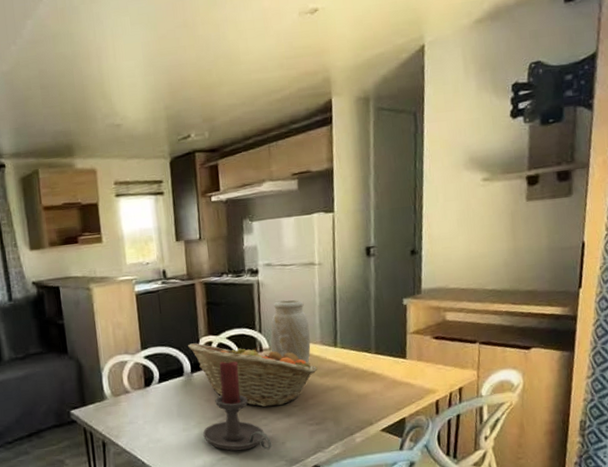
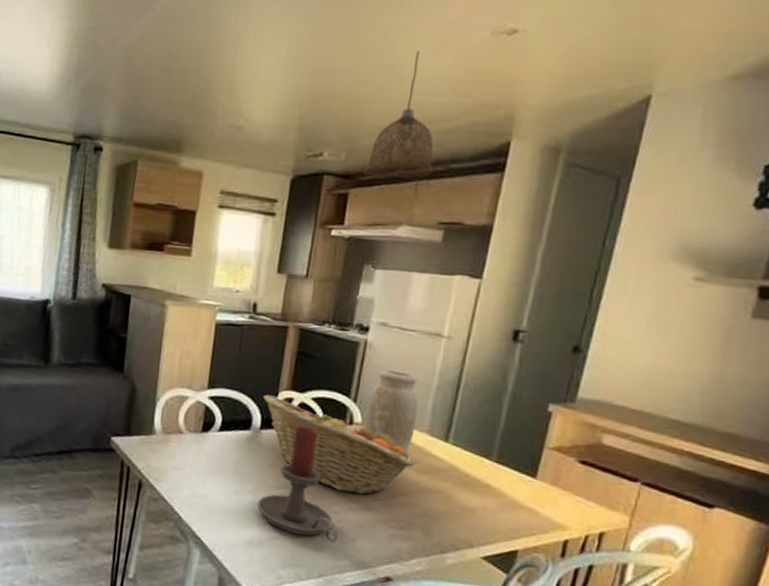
pendant lamp: none [225,37,279,147] -> present [363,50,434,179]

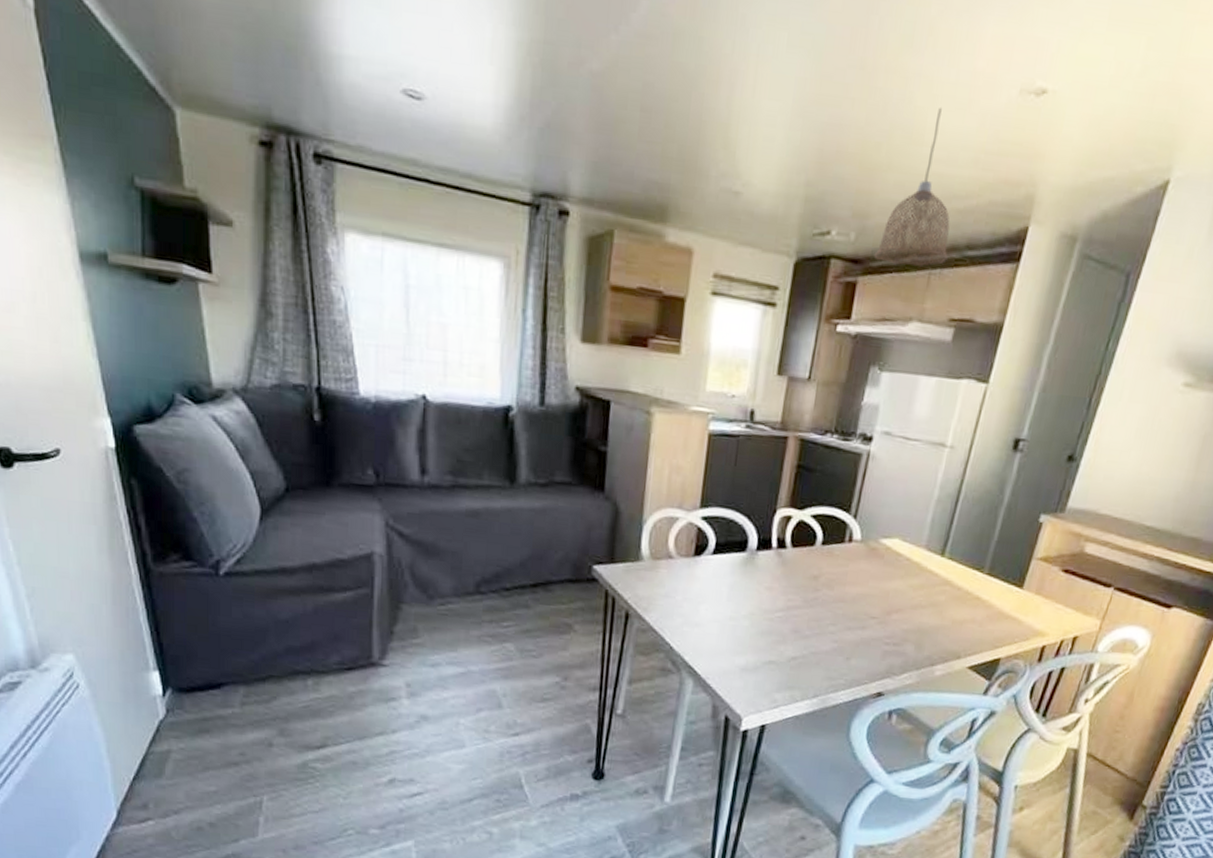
candle holder: present [257,424,339,543] -> none [753,543,835,664]
fruit basket: present [262,395,417,495] -> none [759,513,913,614]
vase: present [363,369,419,451] -> none [862,482,919,567]

